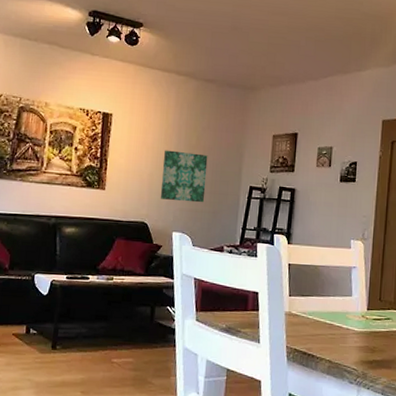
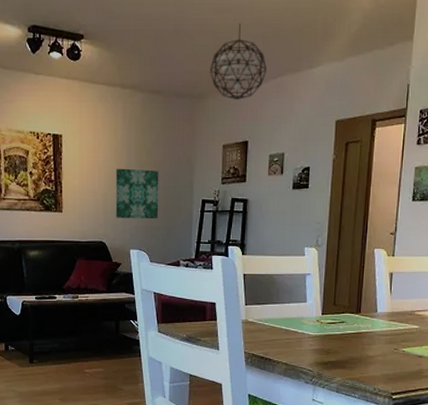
pendant light: none [263,25,318,94] -> present [210,22,267,100]

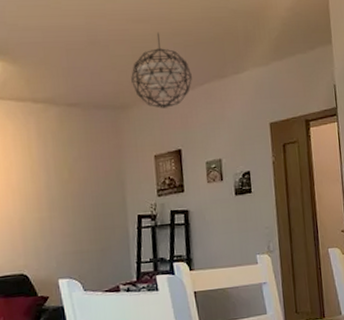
wall art: present [115,168,159,219] -> none [33,188,90,245]

